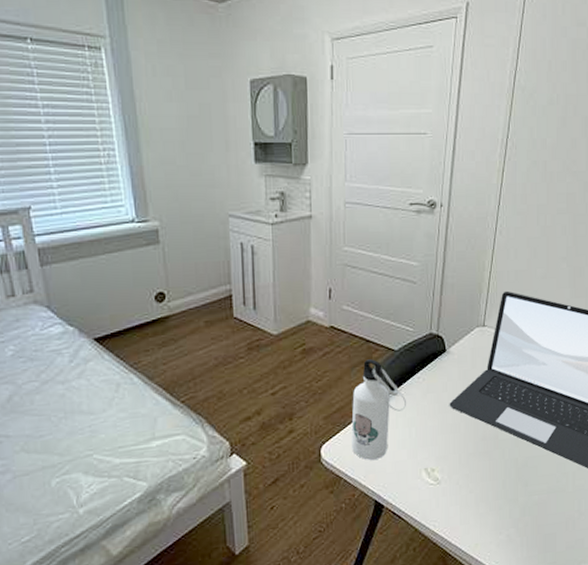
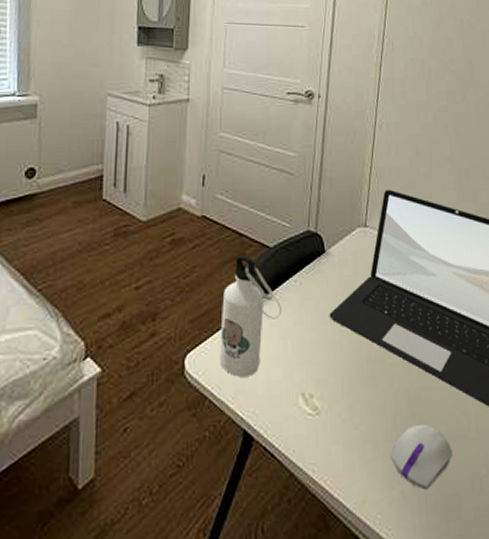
computer mouse: none [499,484,552,533] -> present [390,424,453,490]

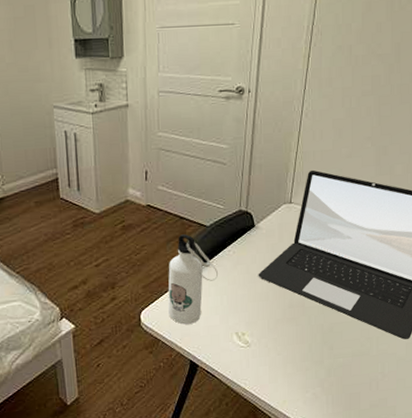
computer mouse: present [390,424,453,490] -> none [306,348,356,392]

